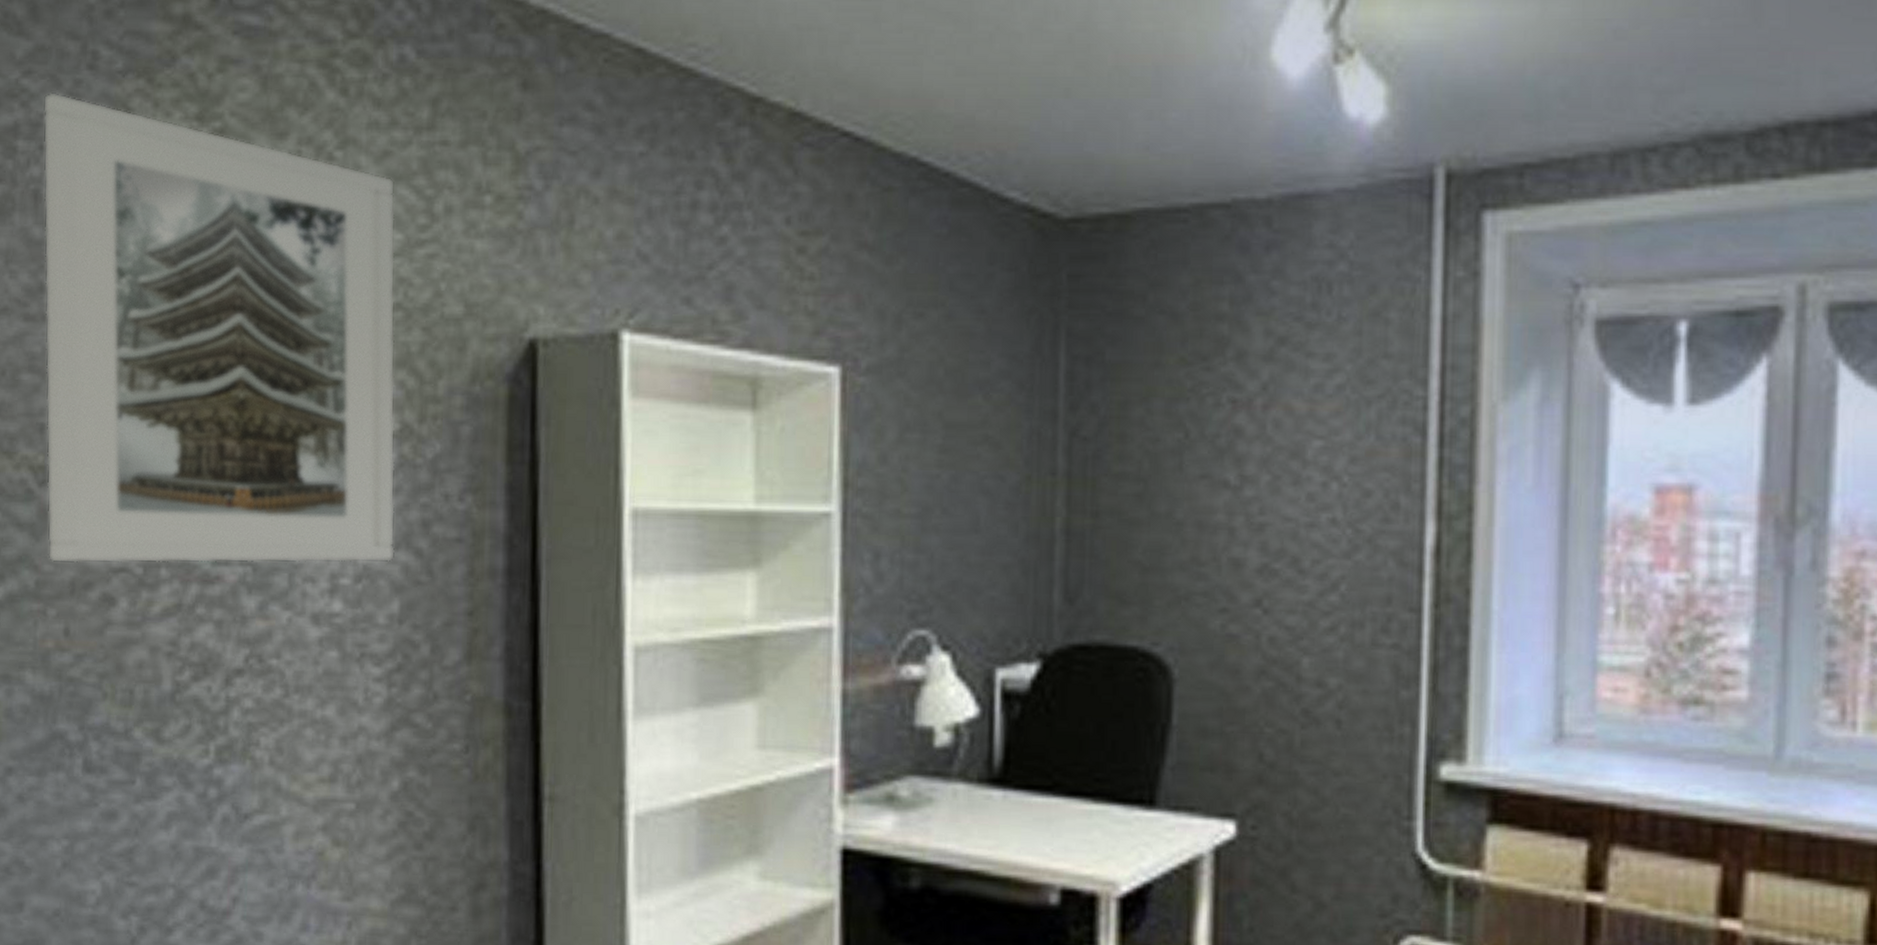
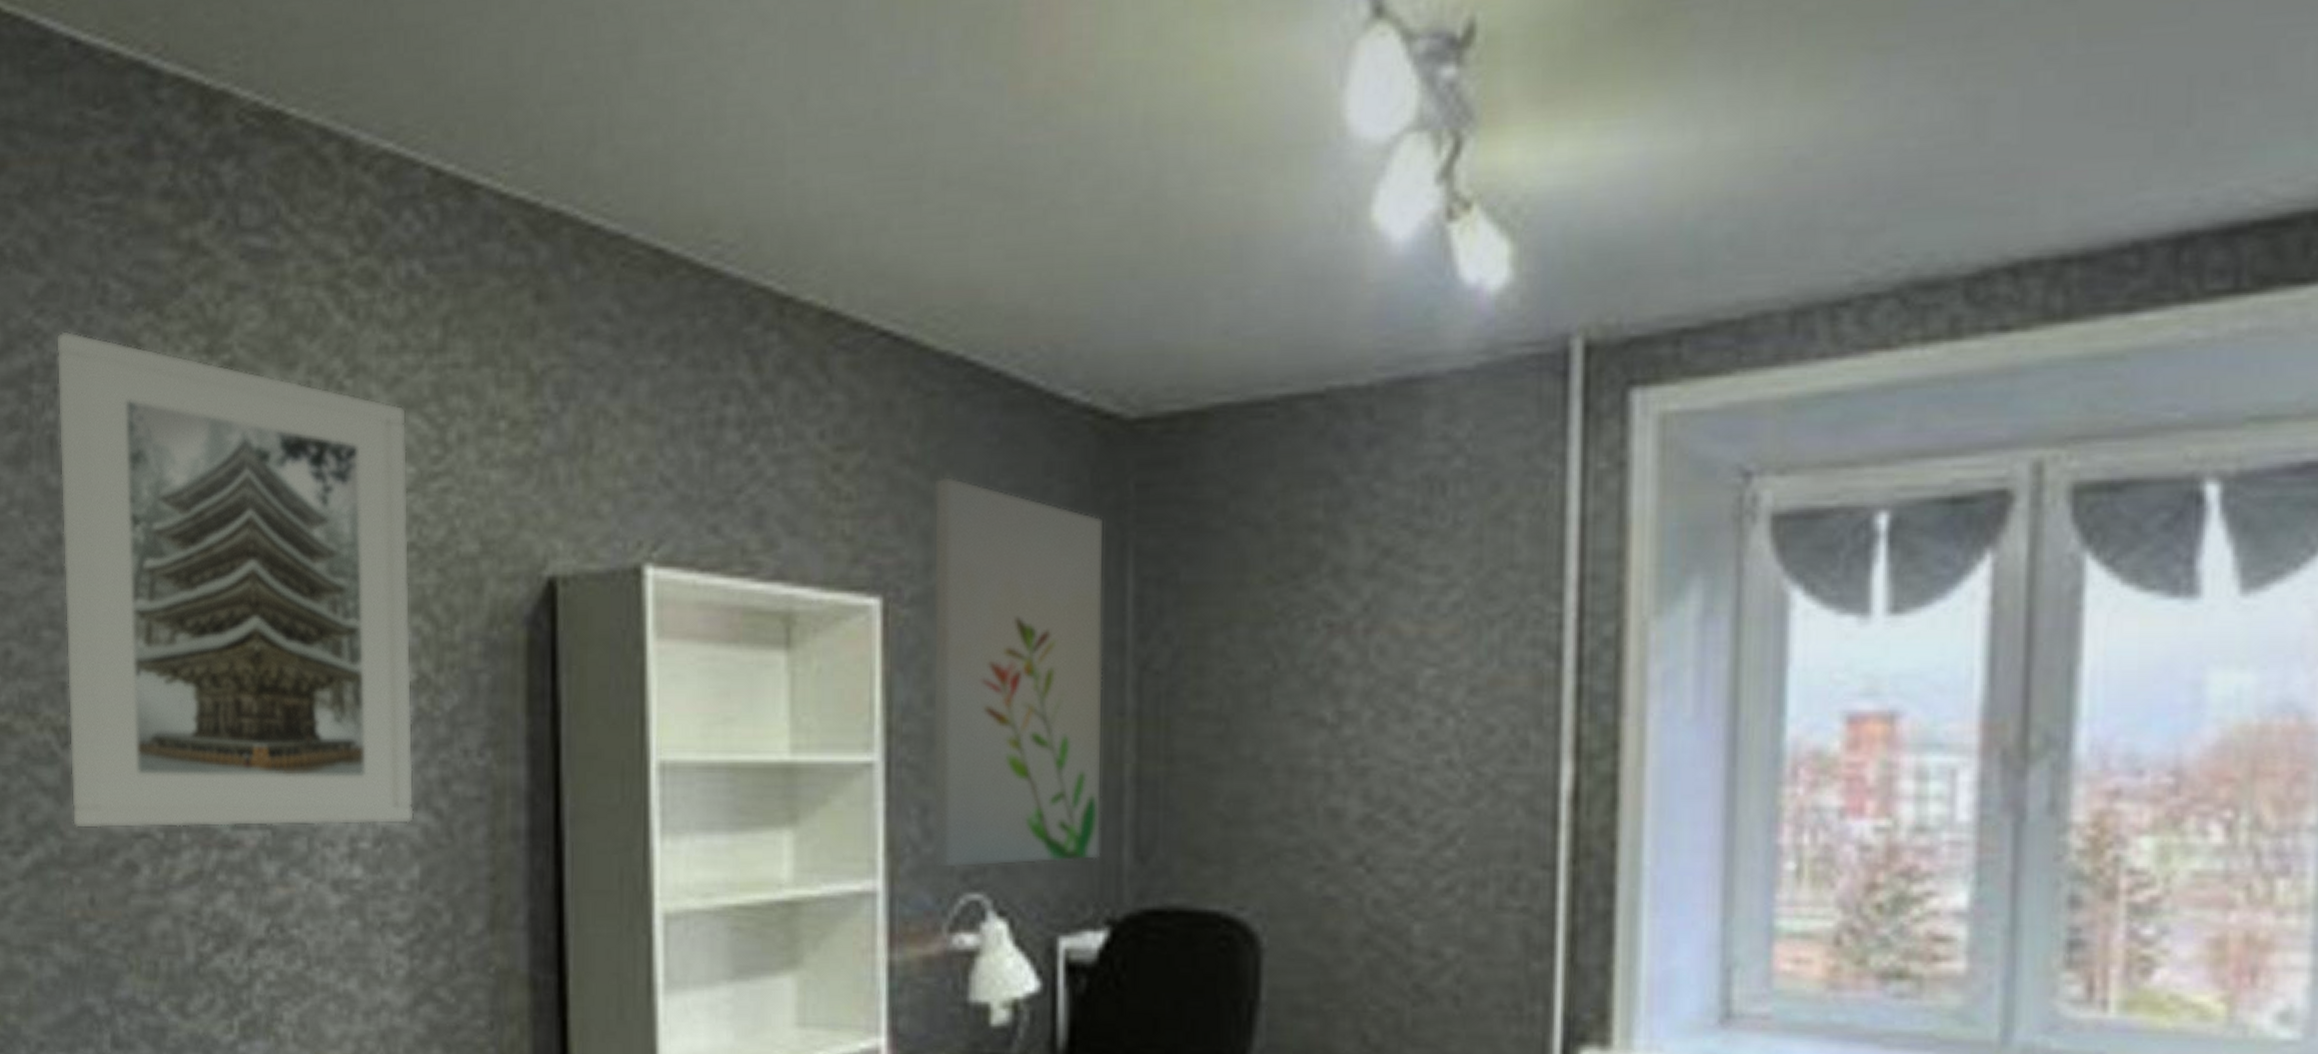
wall art: none [884,262,1041,608] -> present [932,477,1105,869]

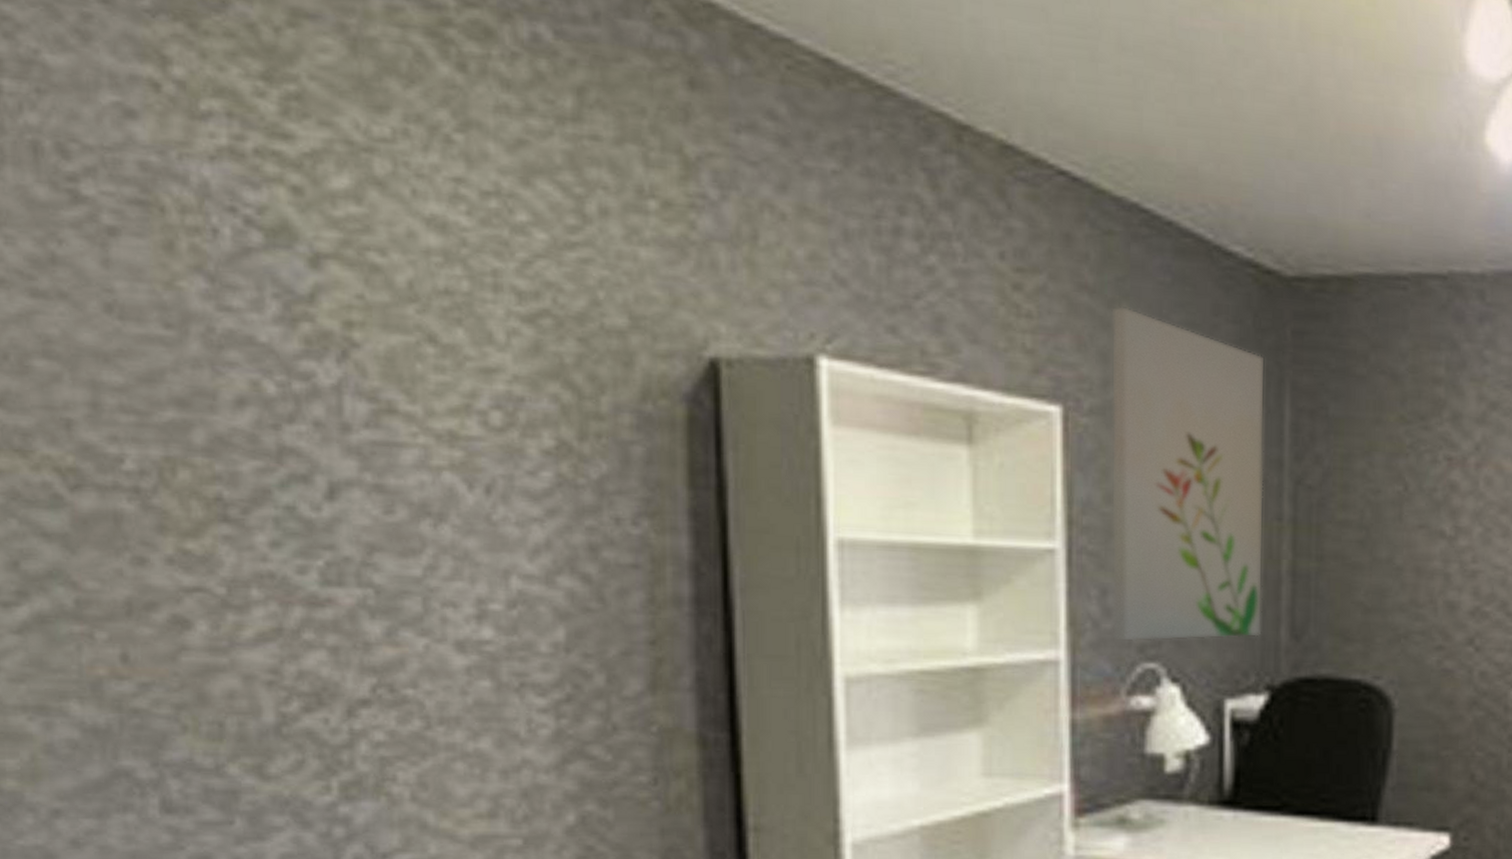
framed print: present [55,331,414,829] -> none [35,25,556,588]

